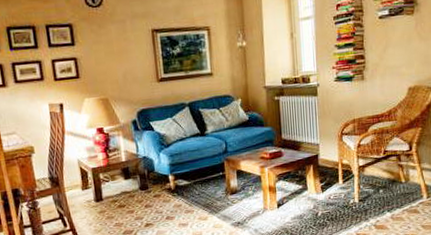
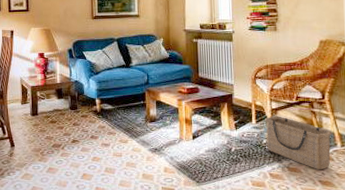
basket: none [352,173,418,224] -> present [265,116,332,169]

